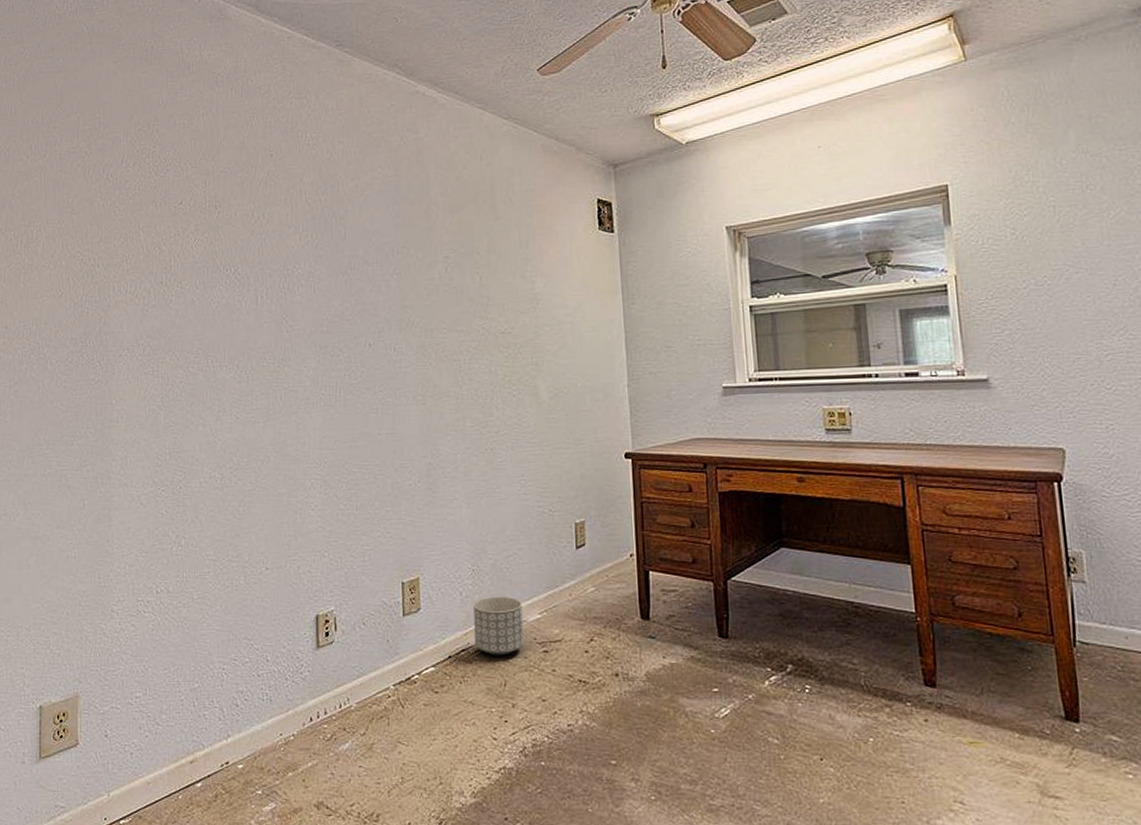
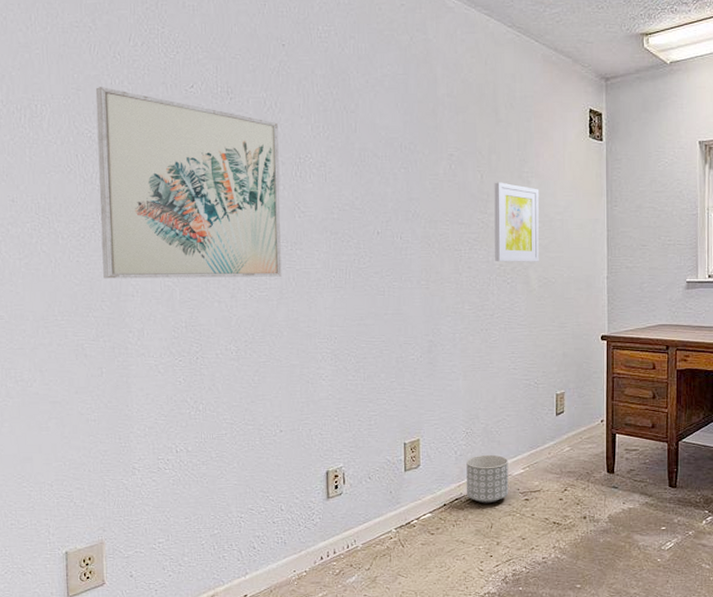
wall art: none [88,209,269,404] -> present [95,87,282,279]
wall art: none [494,283,548,372] -> present [494,182,540,262]

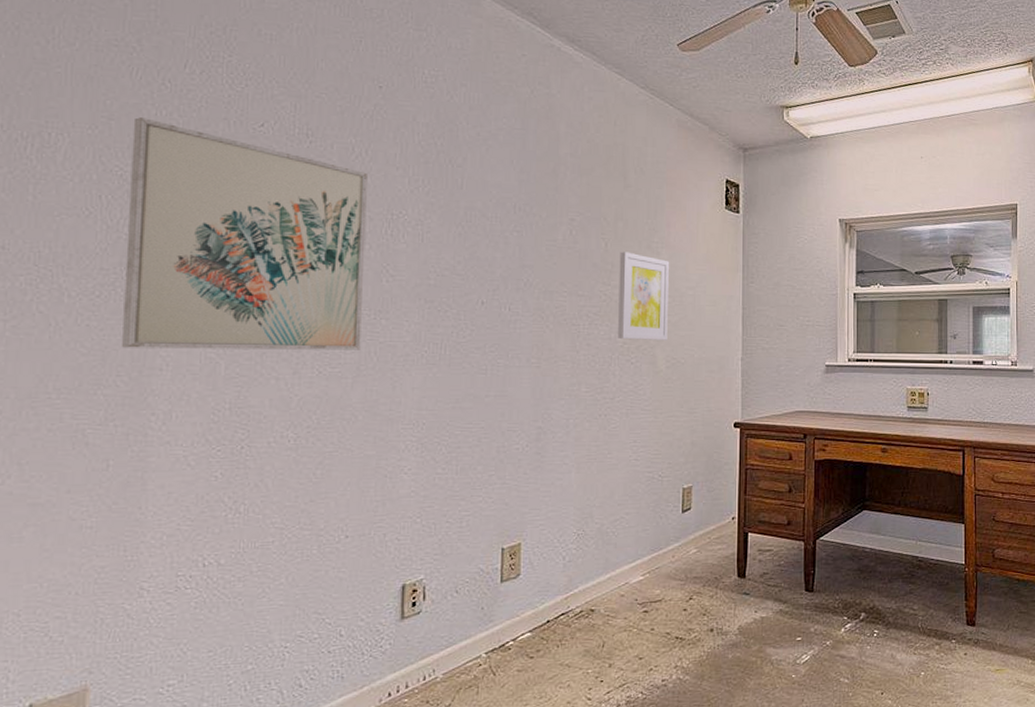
planter: present [466,454,509,504] -> none [574,559,626,618]

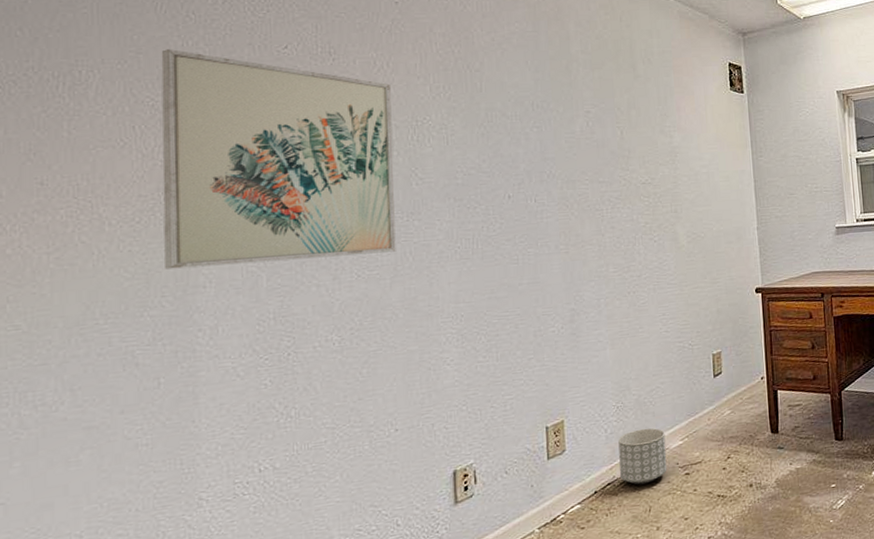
planter: none [574,559,626,618] -> present [618,428,667,485]
wall art: present [618,251,670,340] -> none [635,137,686,219]

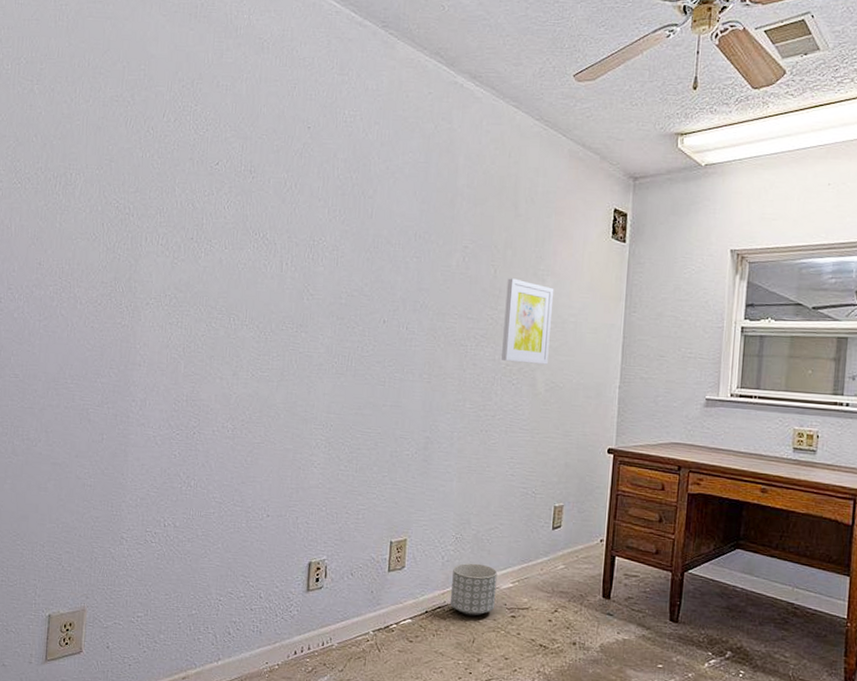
wall art: present [161,49,396,269] -> none [114,159,296,358]
wall art: none [635,137,686,219] -> present [501,278,554,365]

